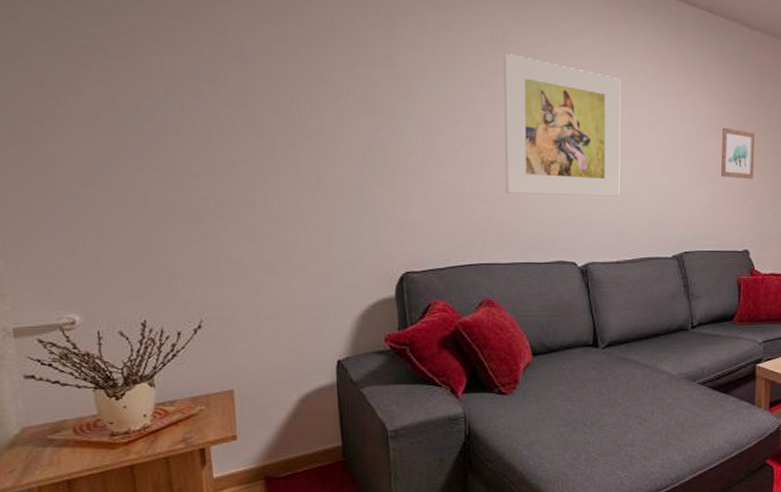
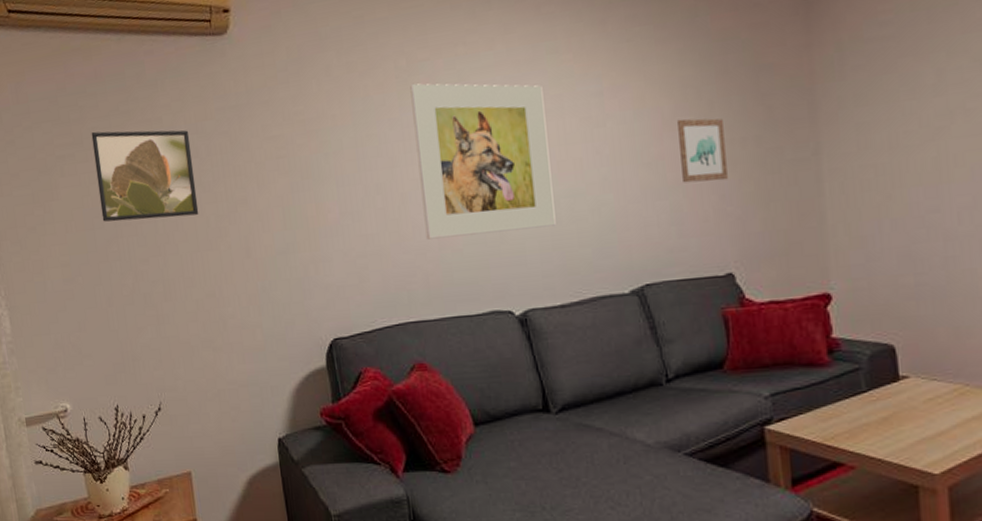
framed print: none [131,27,265,137] -> present [91,130,199,222]

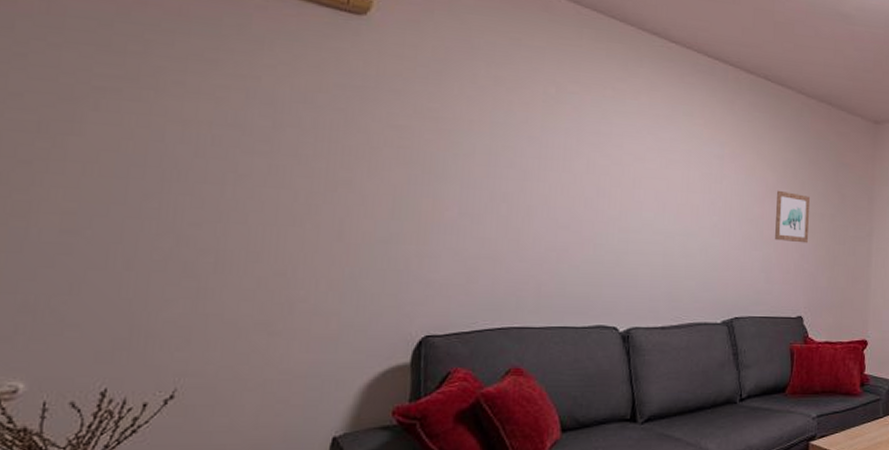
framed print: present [91,130,199,222] -> none [144,70,294,186]
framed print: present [410,83,556,240] -> none [546,111,675,258]

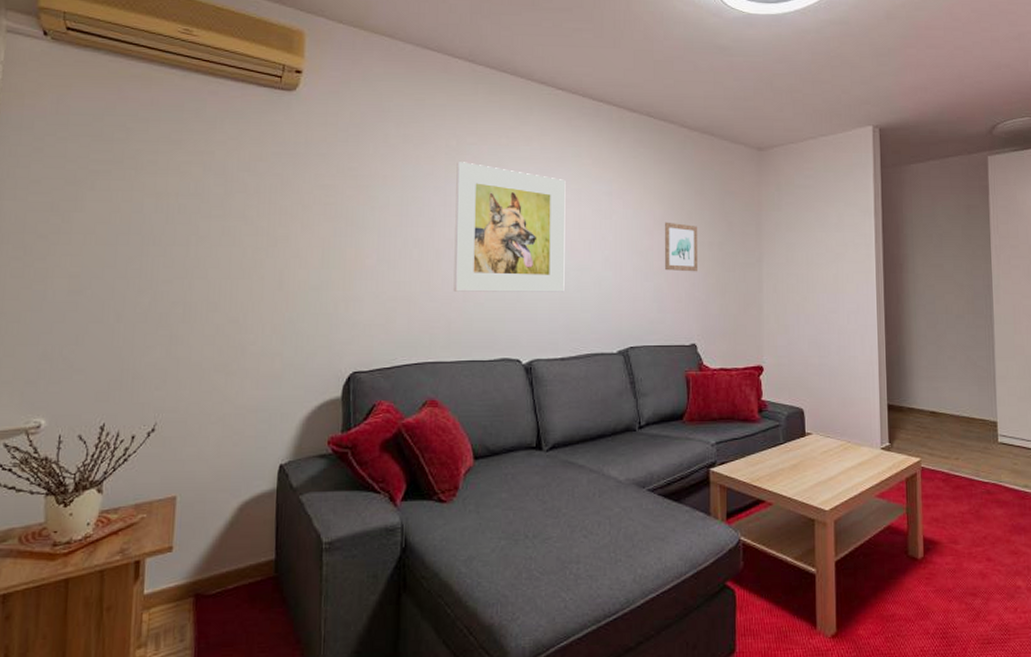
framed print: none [546,111,675,258] -> present [453,162,566,292]

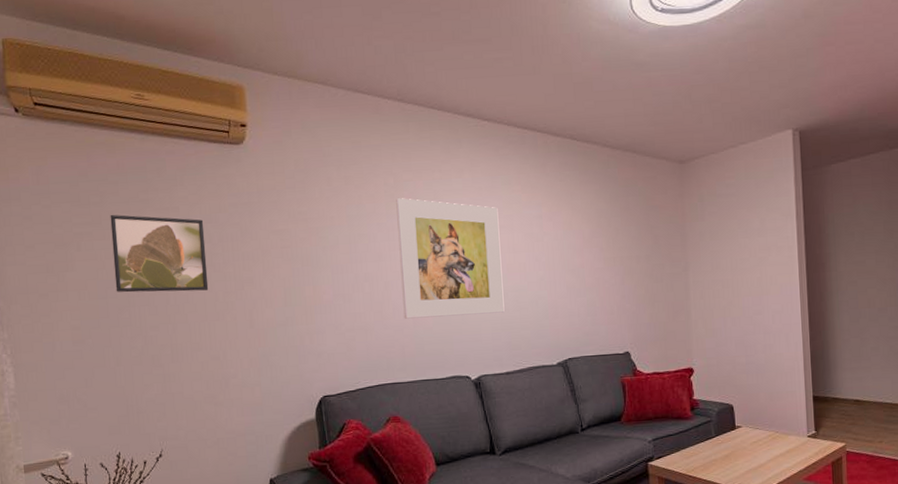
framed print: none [128,153,241,244] -> present [110,214,209,293]
wall art: present [665,222,697,272] -> none [594,239,627,286]

